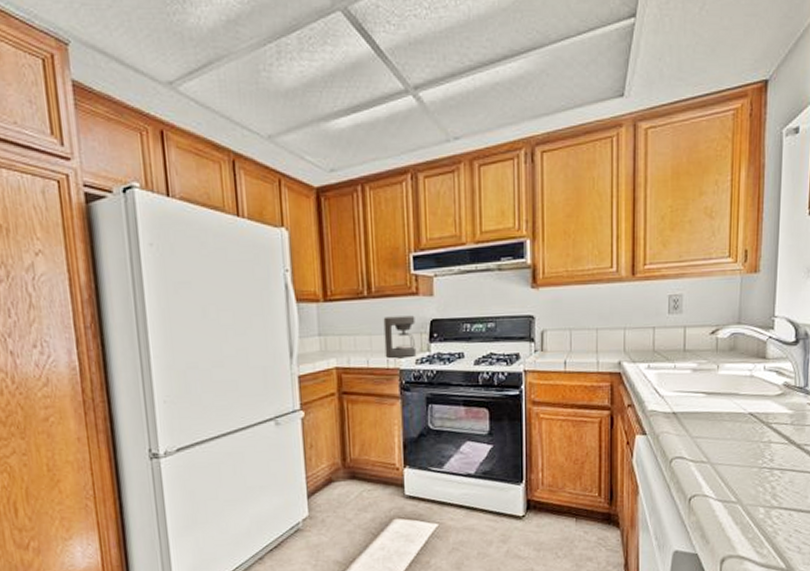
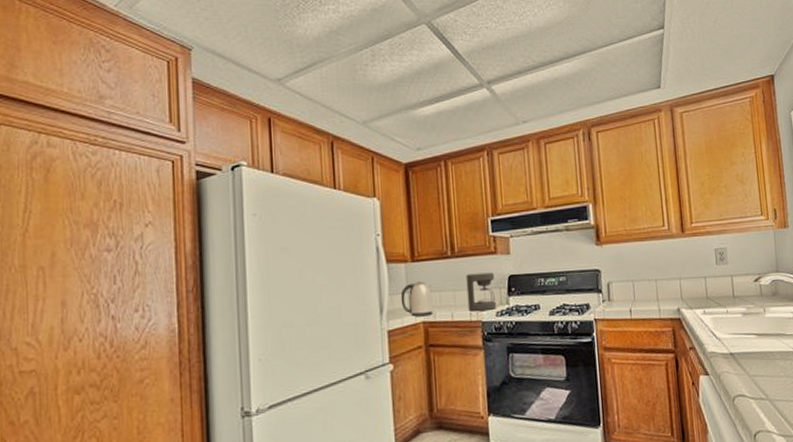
kettle: none [311,324,347,362] -> present [400,281,433,317]

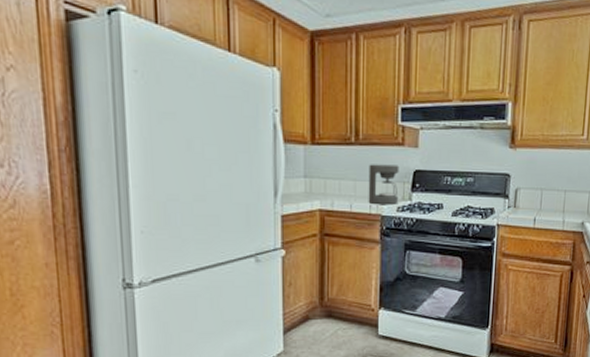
kettle: present [400,281,433,317] -> none [297,167,331,204]

